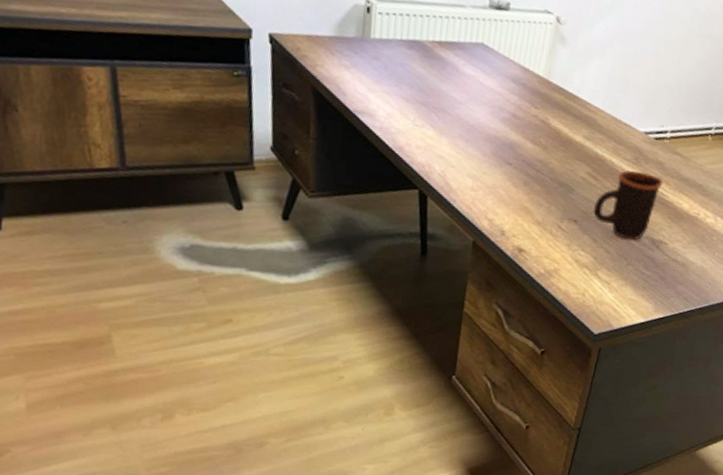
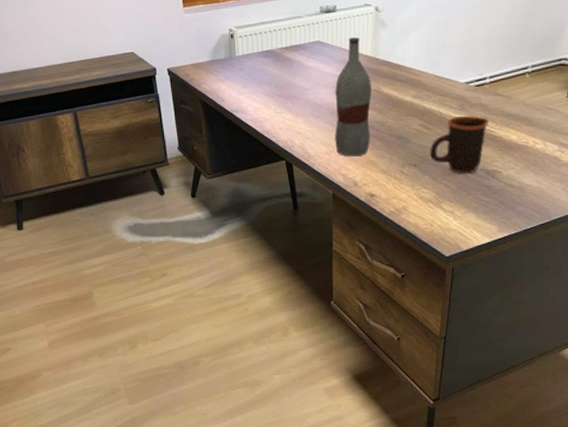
bottle: none [484,48,539,200] -> present [335,37,372,157]

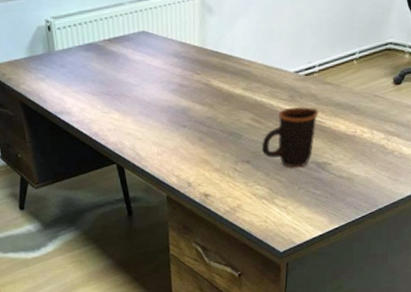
bottle: present [335,37,372,157] -> none [163,26,202,157]

